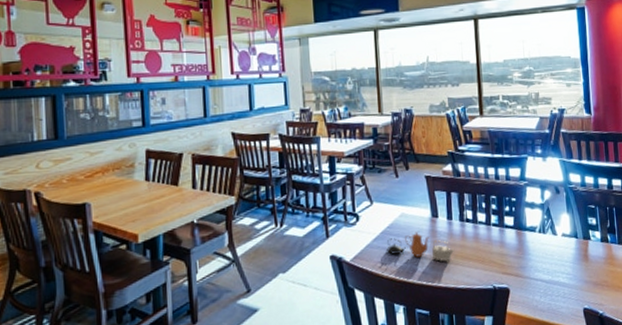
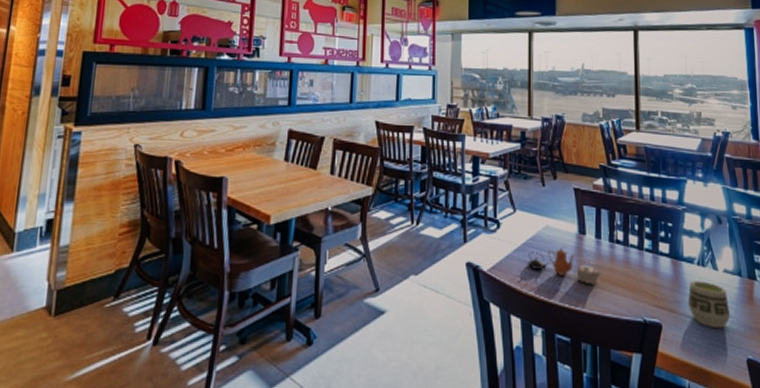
cup: none [531,246,569,286] -> present [687,281,731,329]

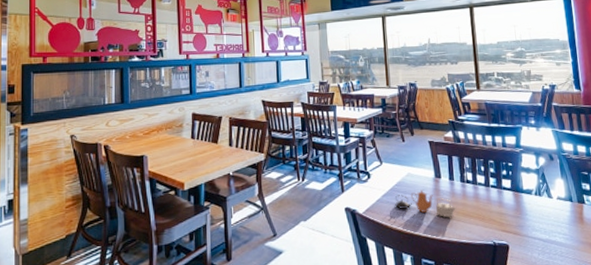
cup: present [687,281,731,329] -> none [528,207,566,245]

